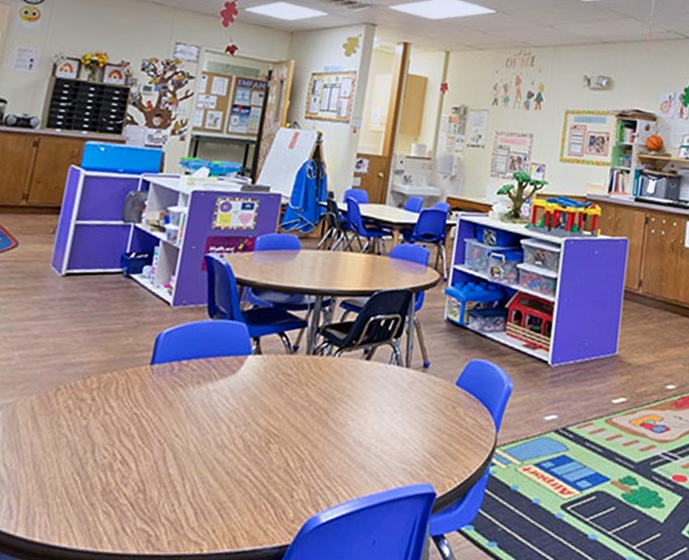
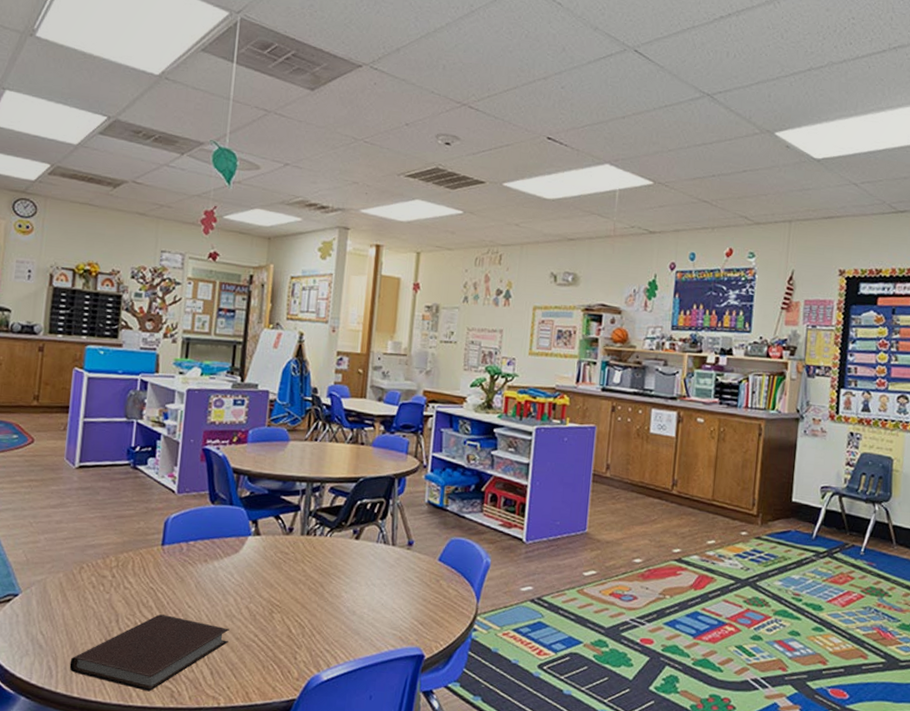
notebook: none [32,444,220,536] -> present [69,614,230,692]

